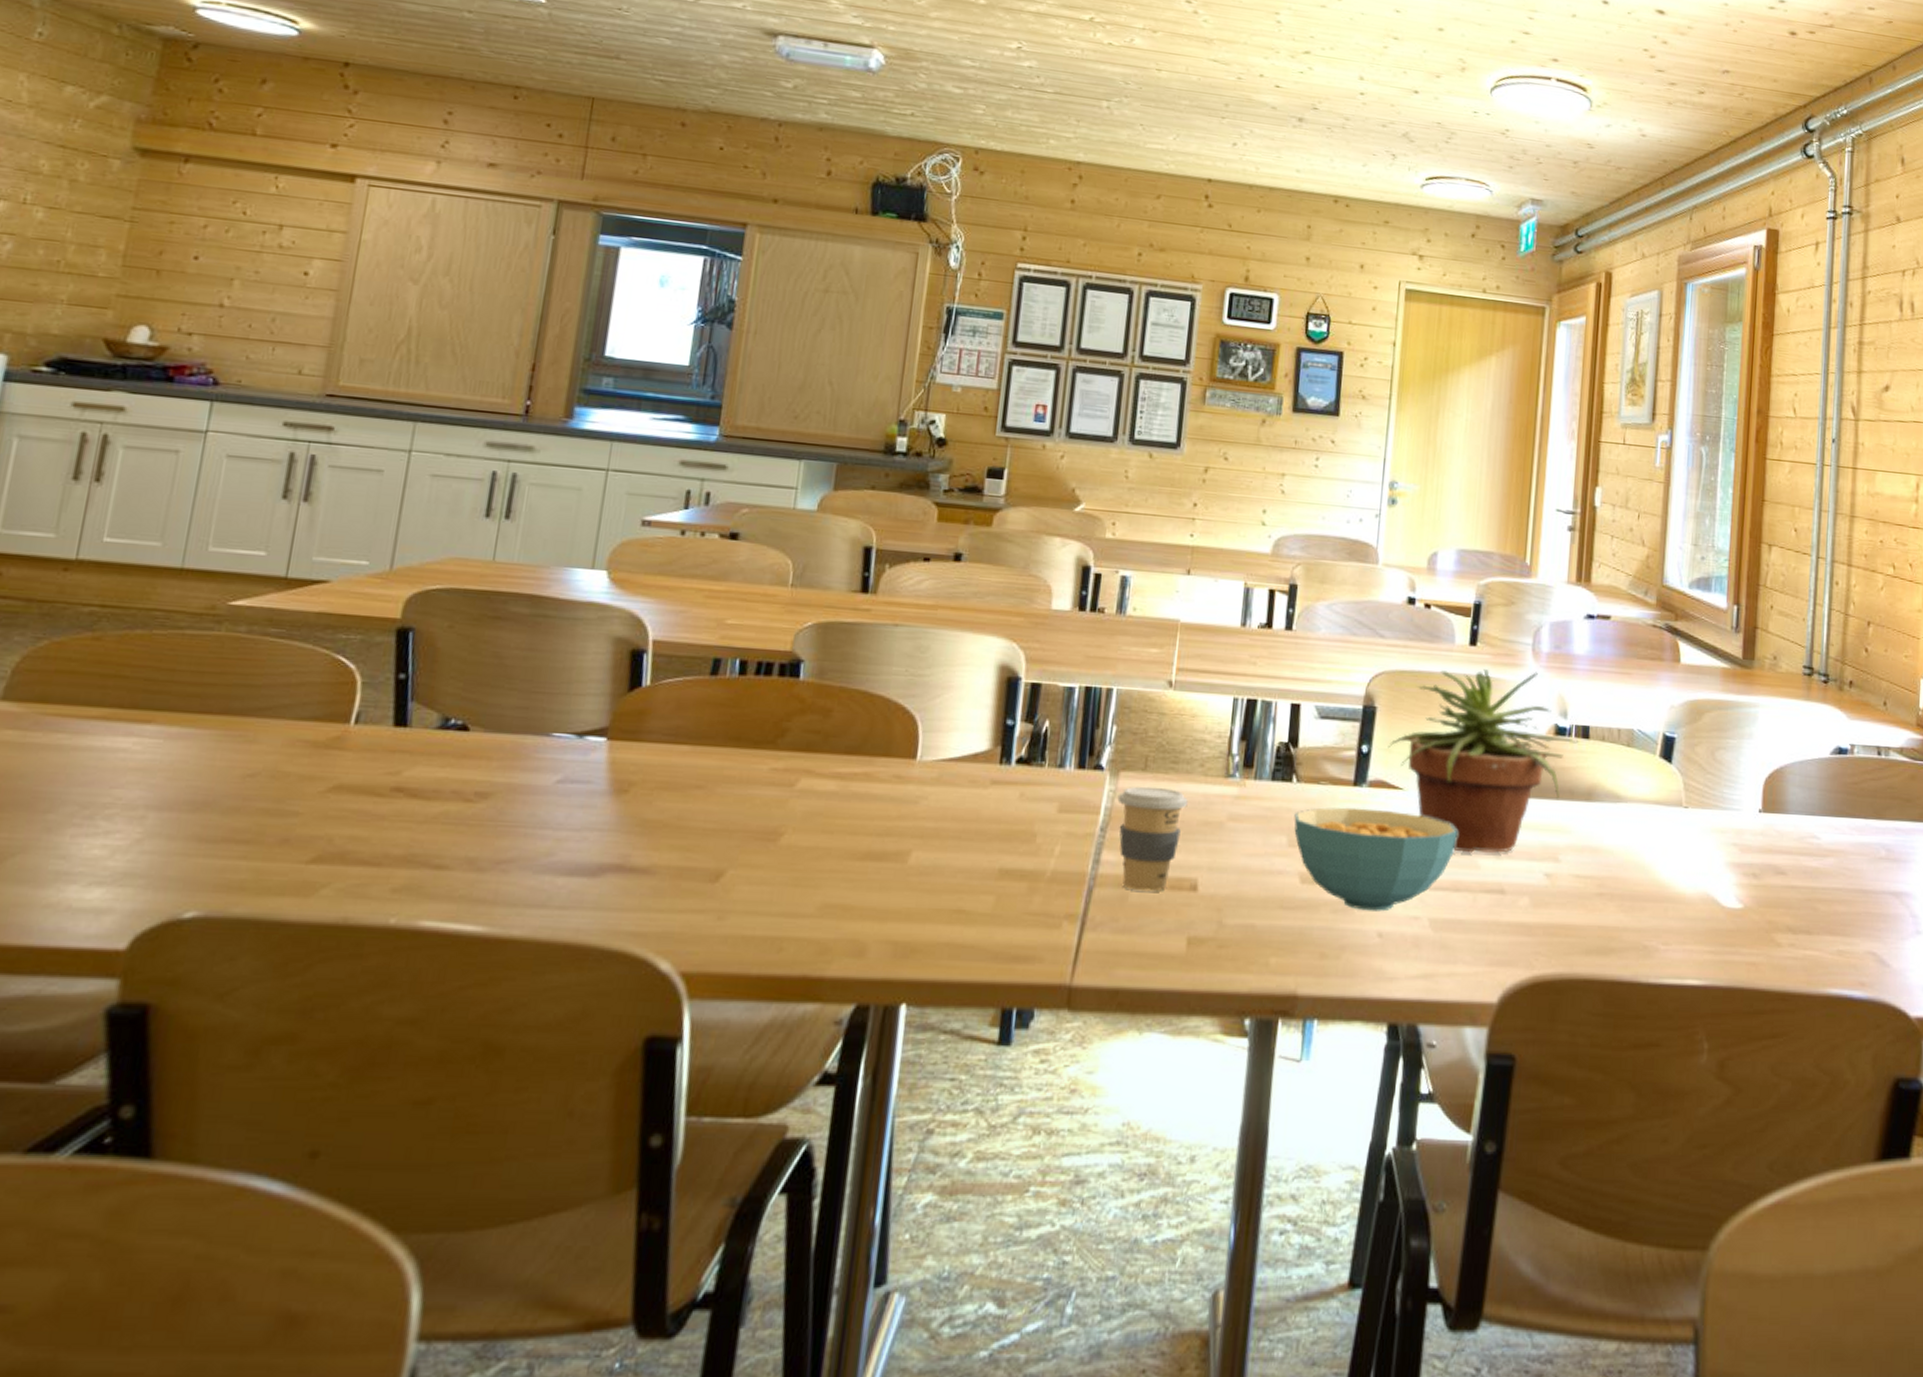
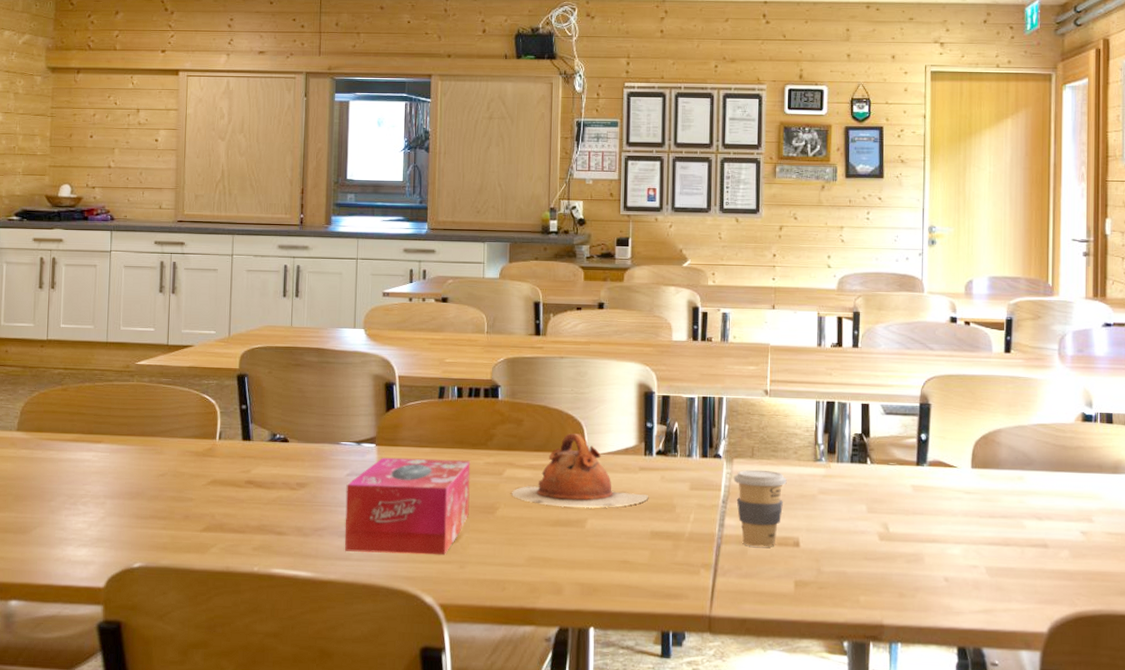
tissue box: none [541,757,749,901] -> present [344,457,471,555]
teapot: none [805,731,1000,836] -> present [512,433,648,508]
cereal bowl: present [1294,807,1457,911] -> none [870,482,1004,562]
potted plant: present [1388,669,1579,853] -> none [942,371,1104,516]

